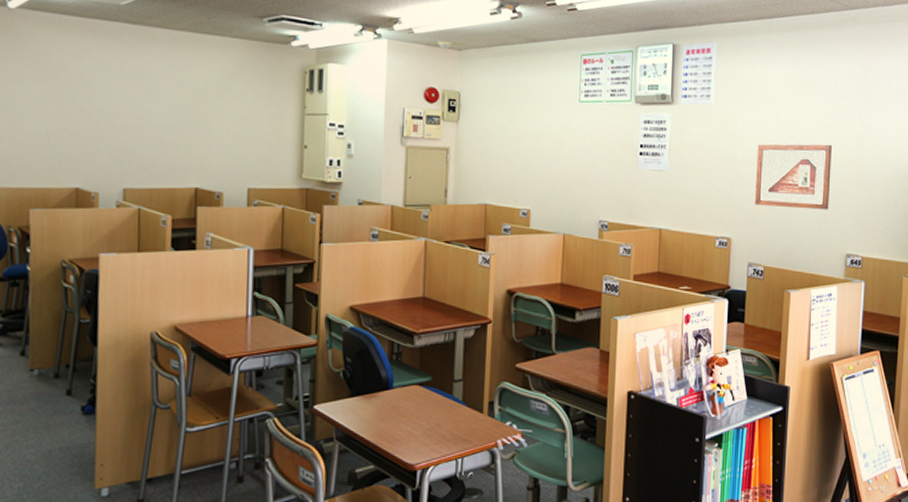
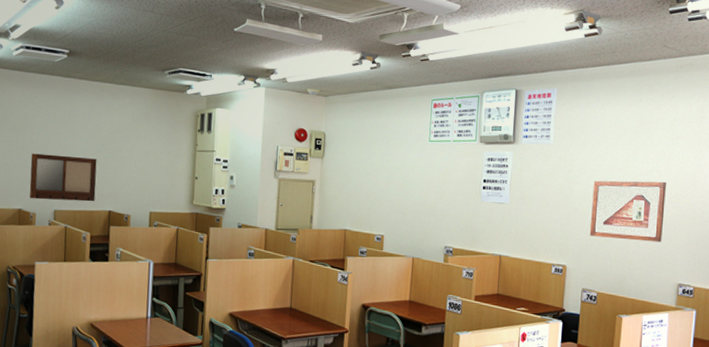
writing board: none [89,118,179,178] -> present [29,153,97,202]

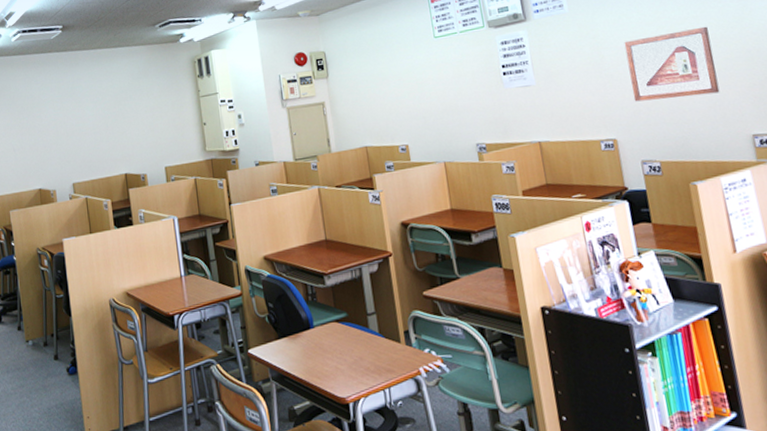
writing board: present [29,153,97,202] -> none [43,124,110,177]

